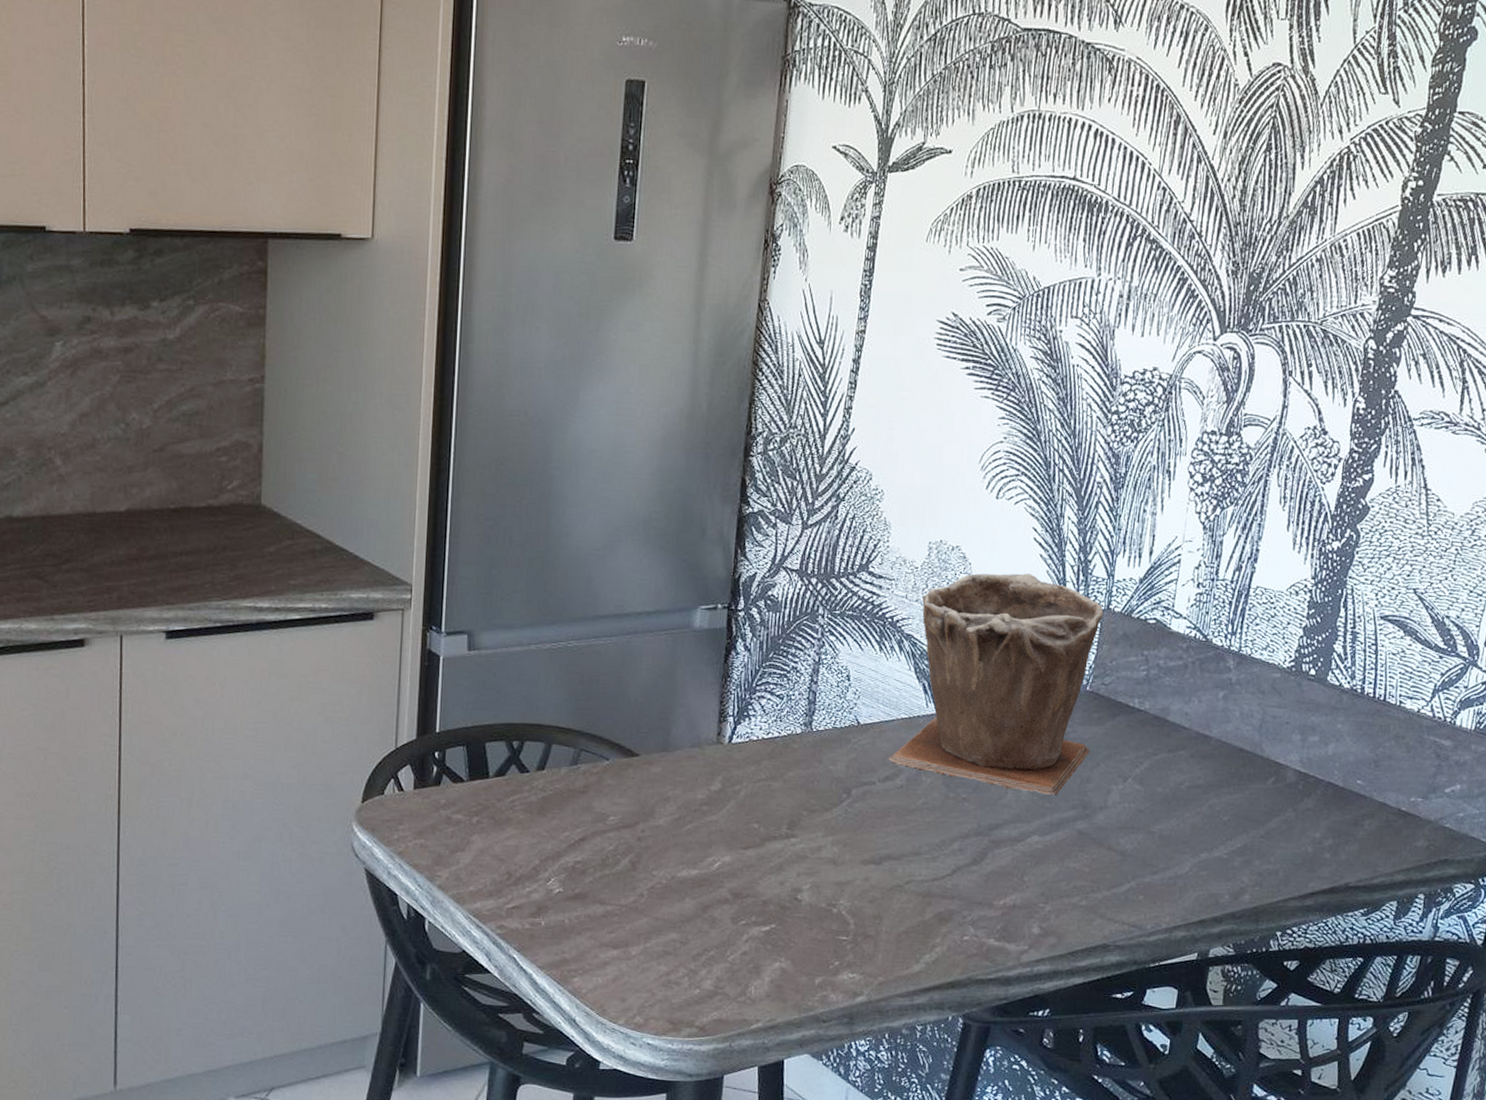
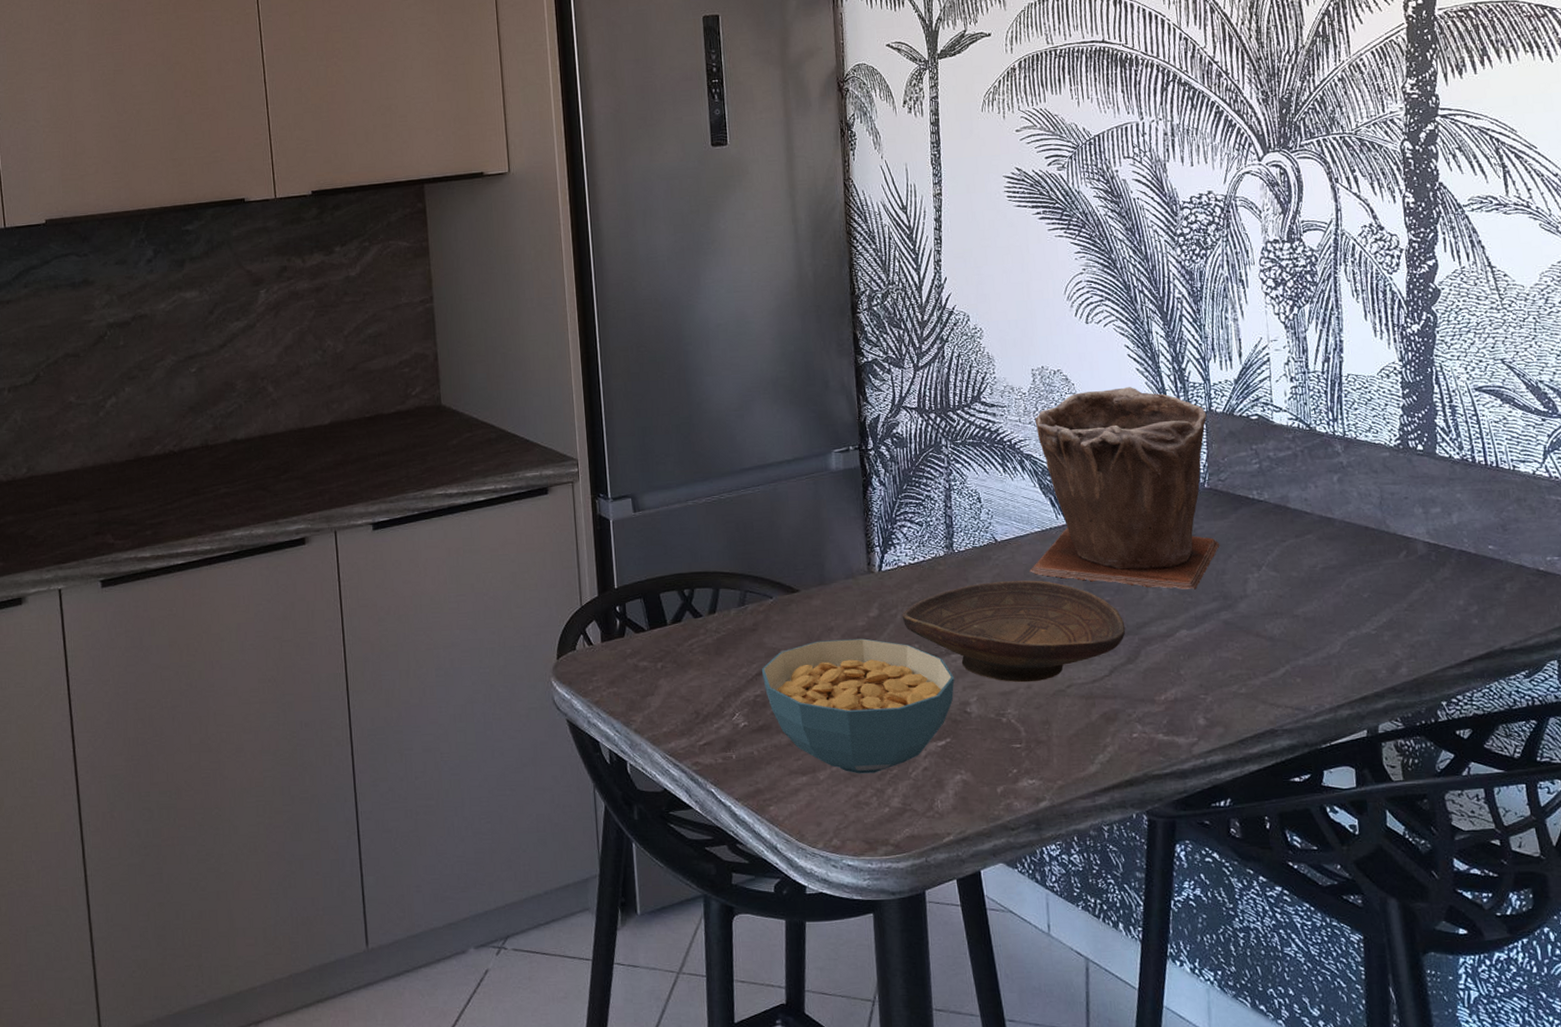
cereal bowl: none [585,810,790,953] -> present [761,638,955,774]
decorative bowl: none [745,766,977,875] -> present [901,580,1126,683]

